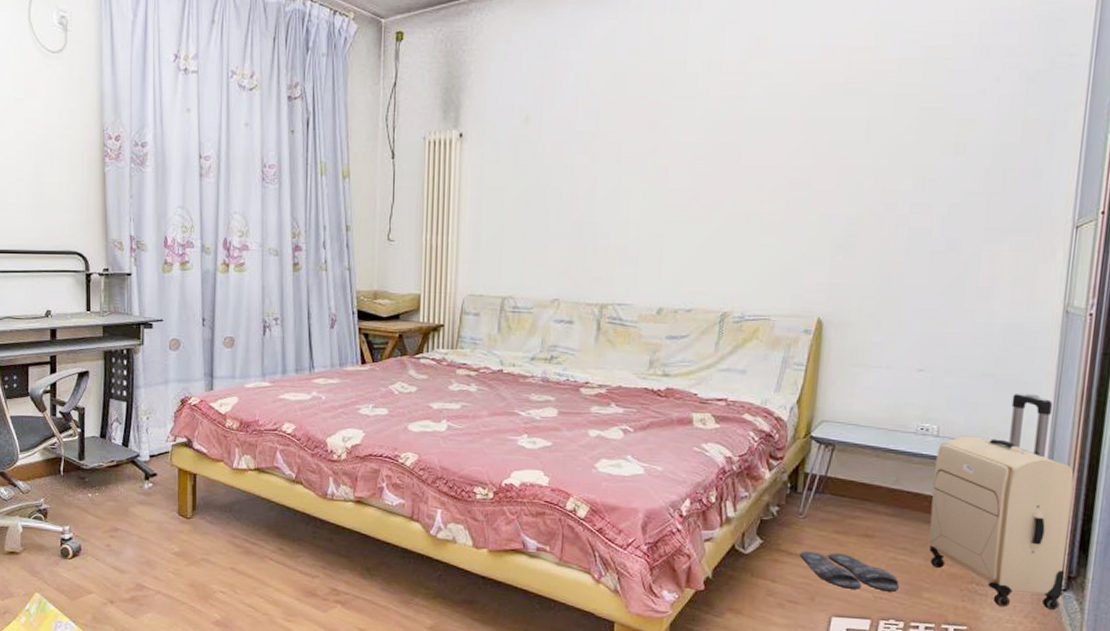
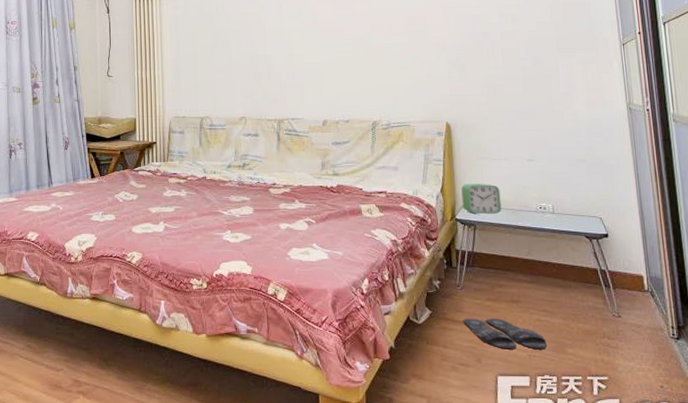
alarm clock: none [822,395,874,434] -> present [461,184,502,215]
suitcase: present [929,392,1074,611] -> none [555,174,677,358]

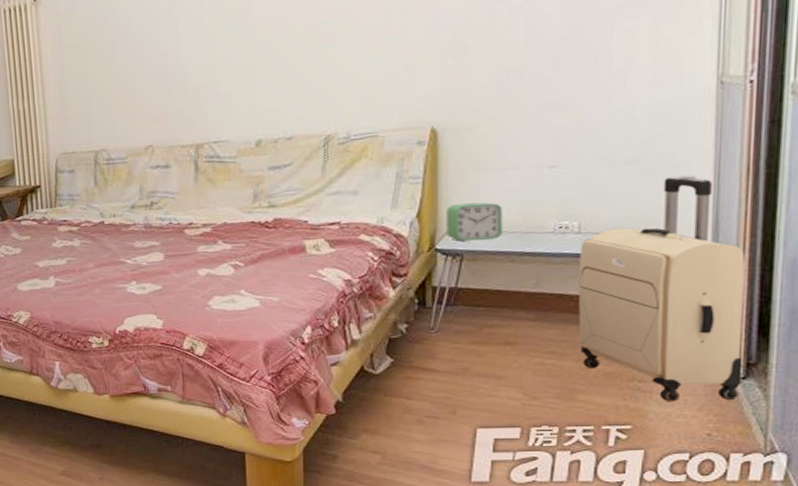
slippers: present [463,318,547,350] -> none [435,364,549,399]
suitcase: none [555,174,677,358] -> present [578,174,746,402]

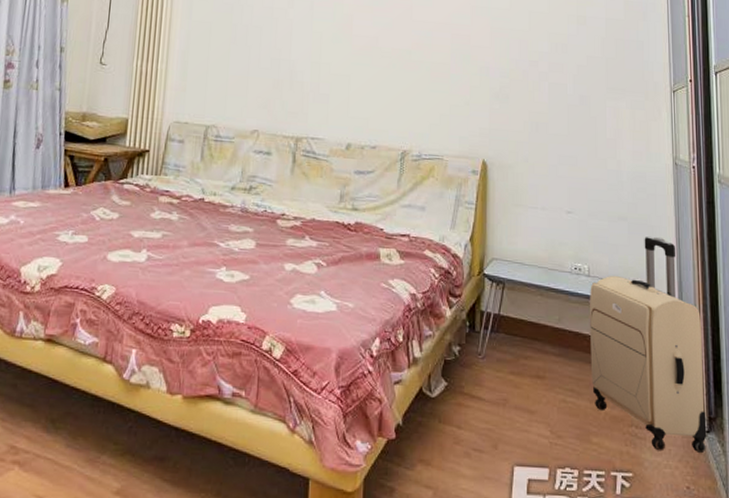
alarm clock: present [446,202,503,241] -> none [492,233,534,272]

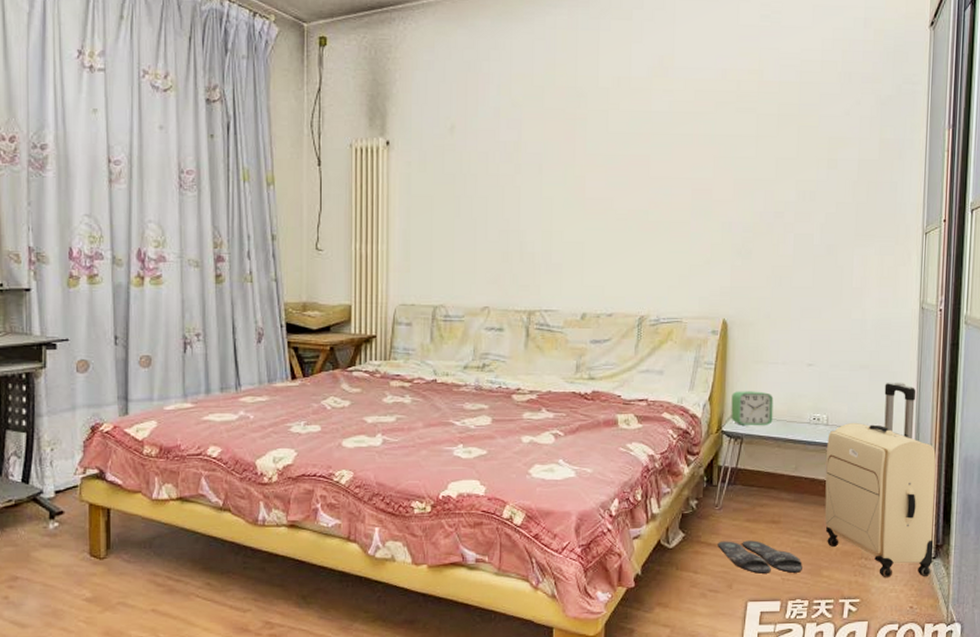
slippers: none [481,394,570,437] -> present [718,540,803,574]
alarm clock: none [492,233,534,272] -> present [731,391,774,426]

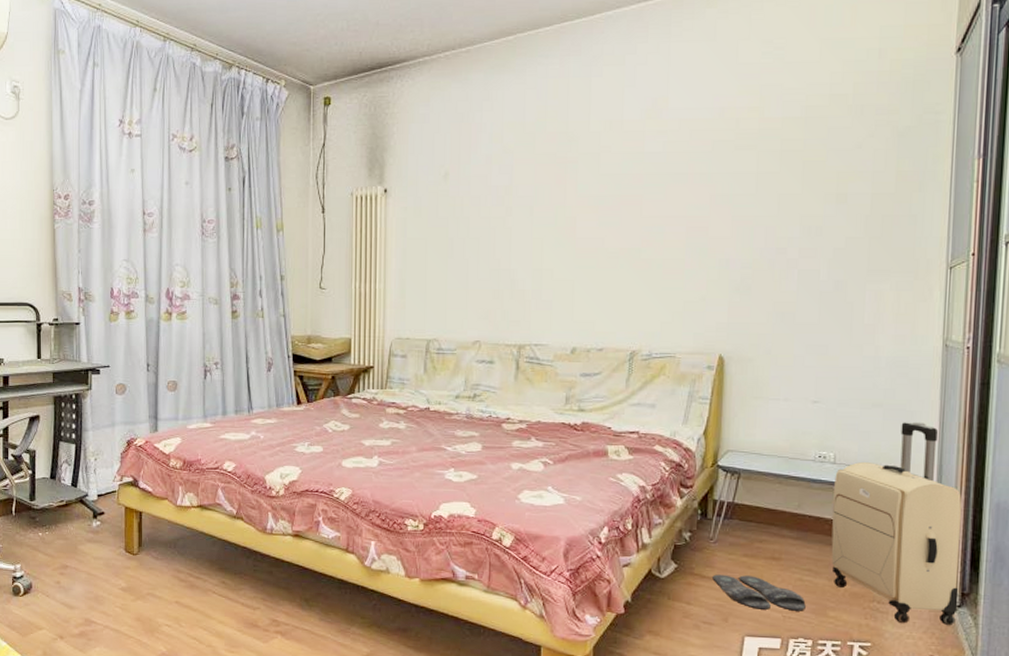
alarm clock: present [731,391,774,426] -> none [727,426,774,462]

